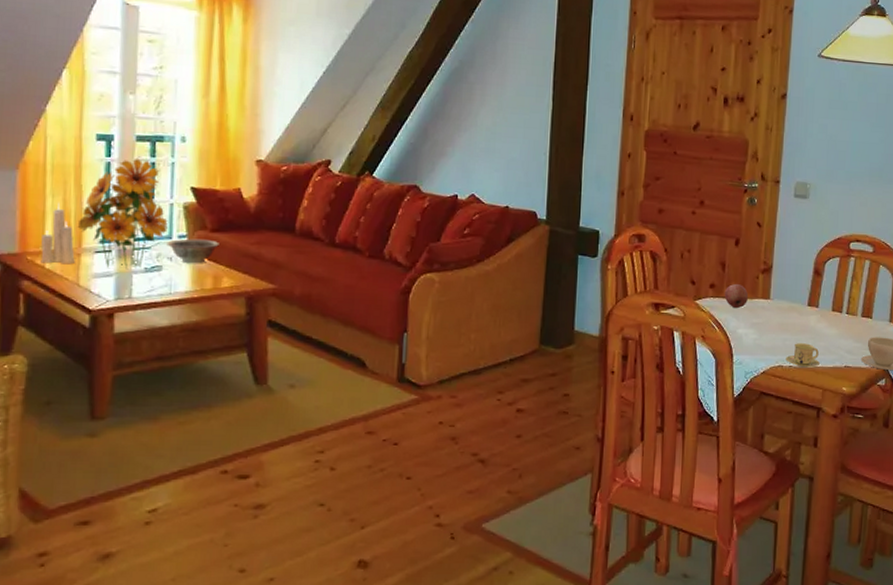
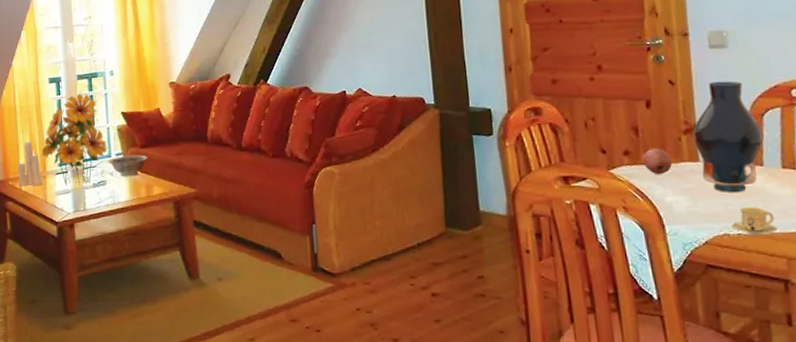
vase: none [768,228,823,330] -> present [692,81,764,193]

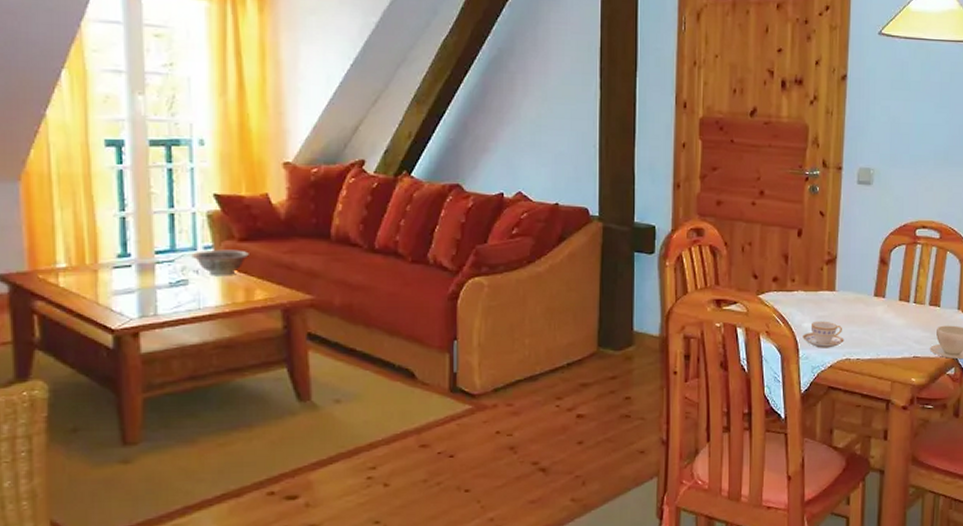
candle: present [18,137,42,187] -> none [53,216,92,282]
flower bouquet: present [41,93,107,186] -> none [91,164,191,284]
fruit: present [642,147,673,175] -> none [788,275,813,302]
teacup: none [667,194,719,223] -> present [803,321,844,348]
vase: present [692,81,764,193] -> none [833,216,889,322]
cup and saucer: present [731,207,779,235] -> none [853,335,889,360]

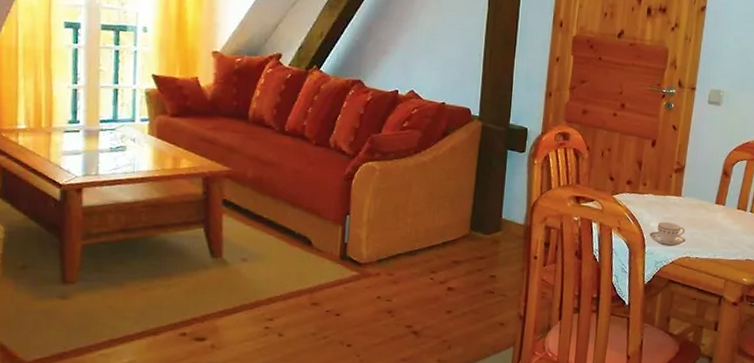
decorative bowl: present [191,249,251,277] -> none [130,122,180,146]

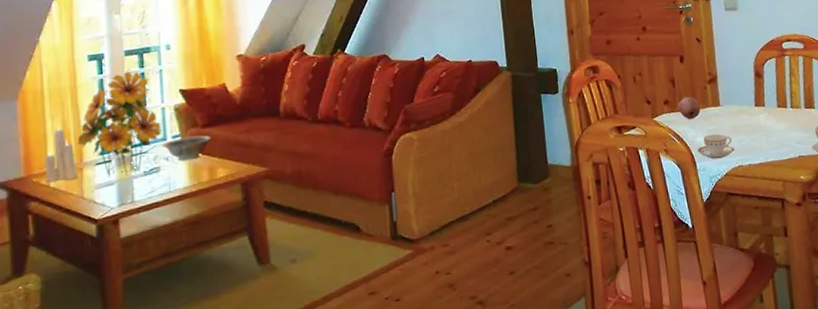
candle: none [14,85,46,142] -> present [45,124,78,183]
flower bouquet: none [47,45,131,148] -> present [77,71,162,177]
decorative bowl: none [130,122,180,146] -> present [162,135,212,161]
fruit: none [639,181,662,204] -> present [678,96,701,120]

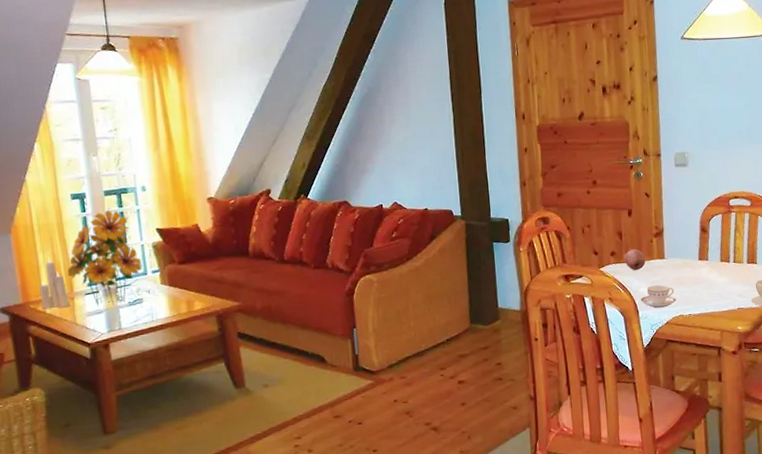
decorative bowl: present [162,135,212,161] -> none [143,271,189,294]

